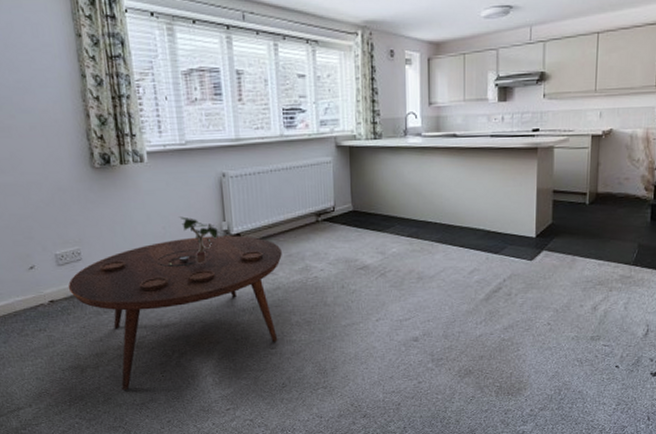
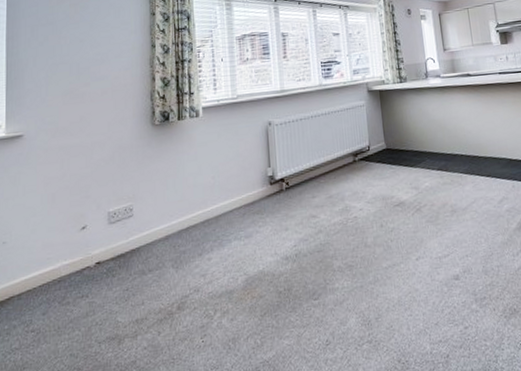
coffee table: present [68,235,282,390] -> none [116,180,323,362]
potted plant: present [179,216,221,264] -> none [228,165,266,212]

